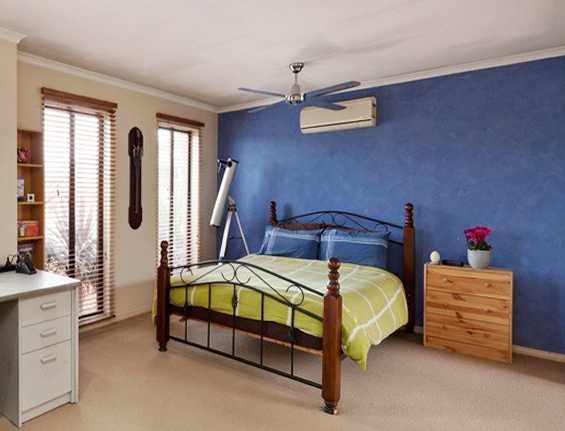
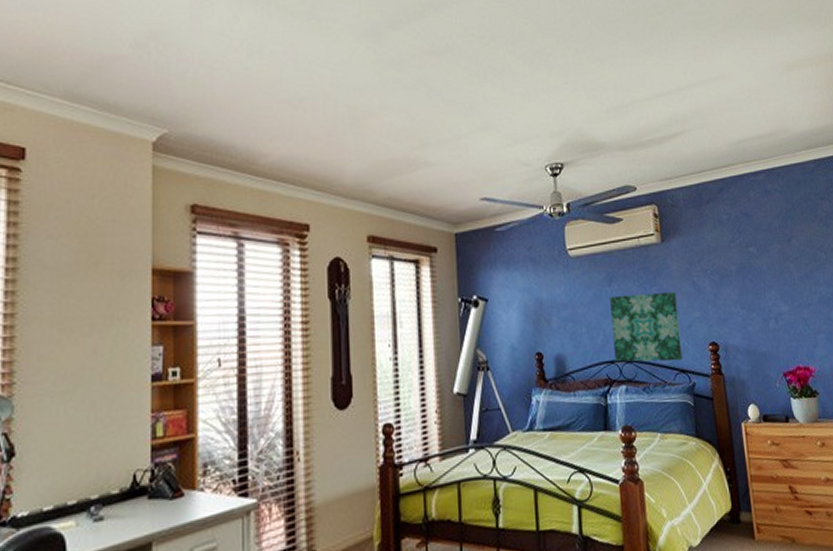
wall art: none [330,164,383,215] -> present [610,292,683,362]

